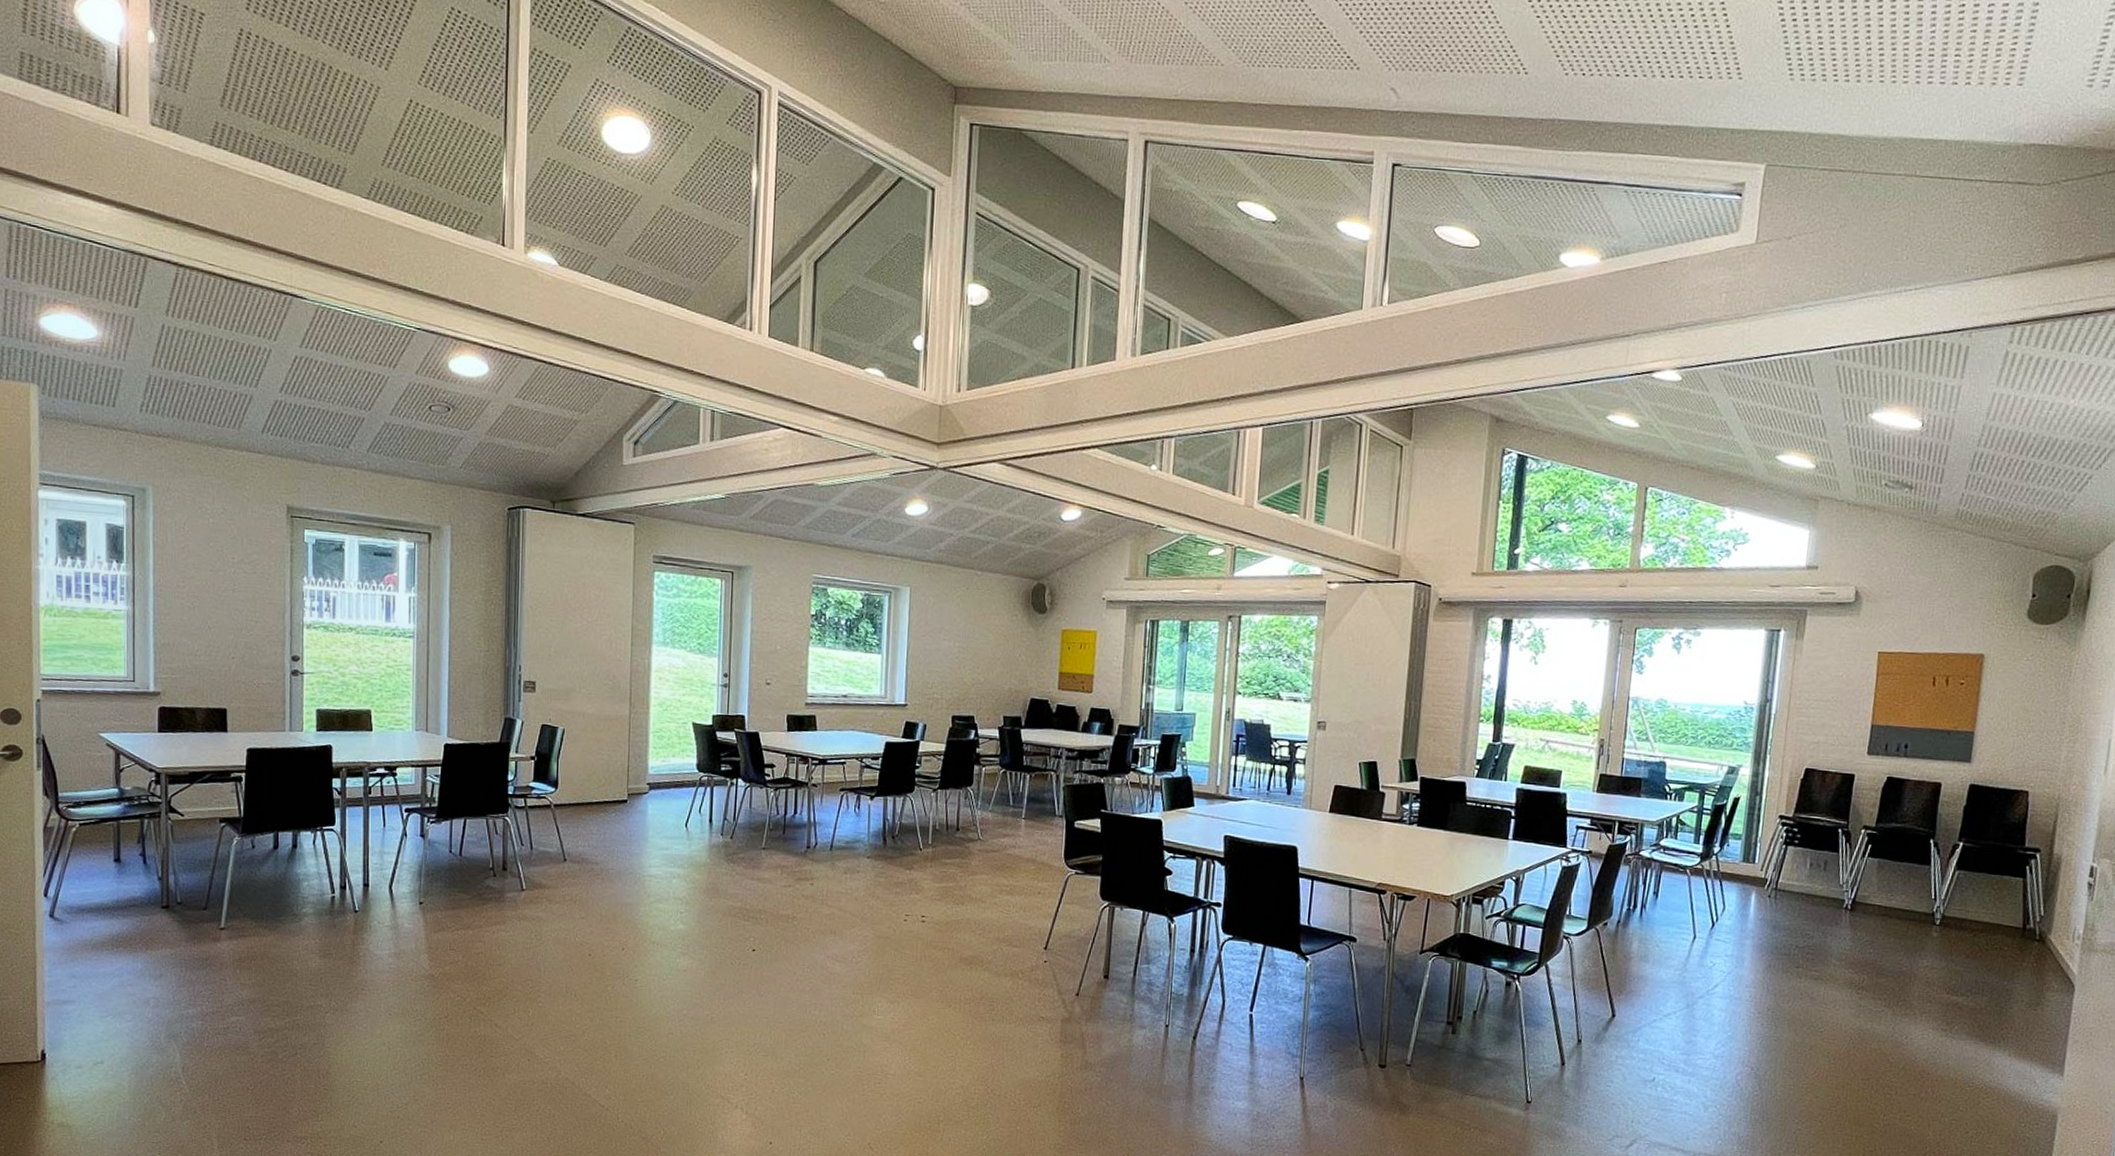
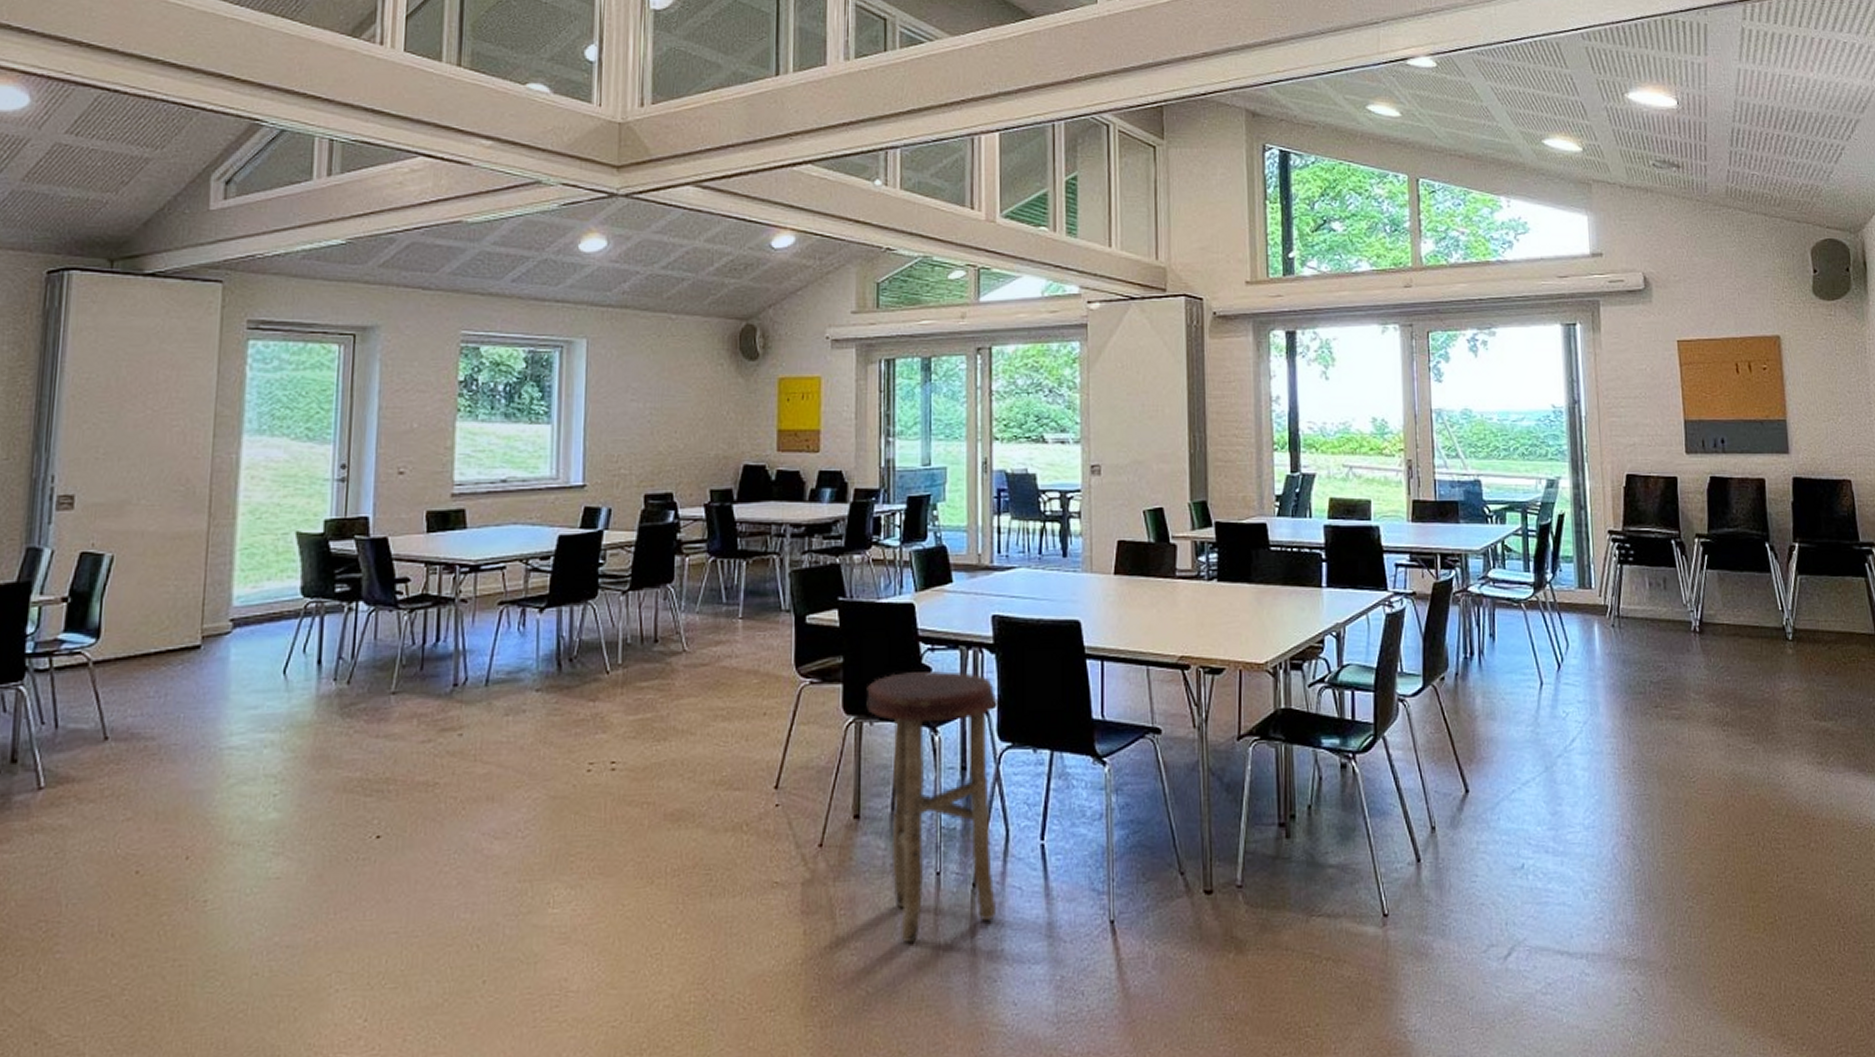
stool: none [1118,872,1224,1074] -> present [866,671,997,944]

